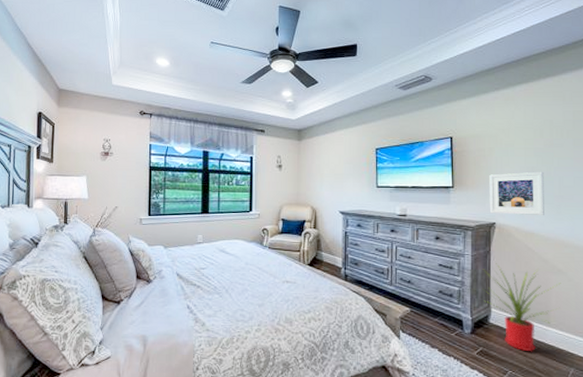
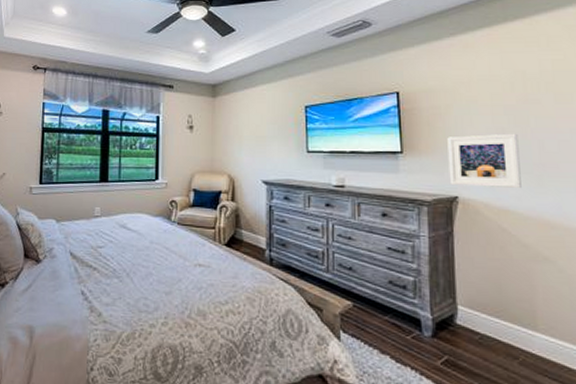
house plant: present [483,263,561,352] -> none [445,247,549,365]

